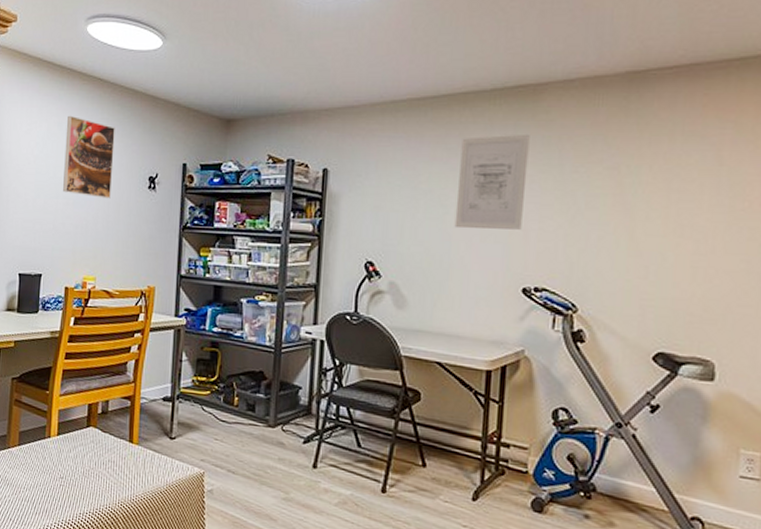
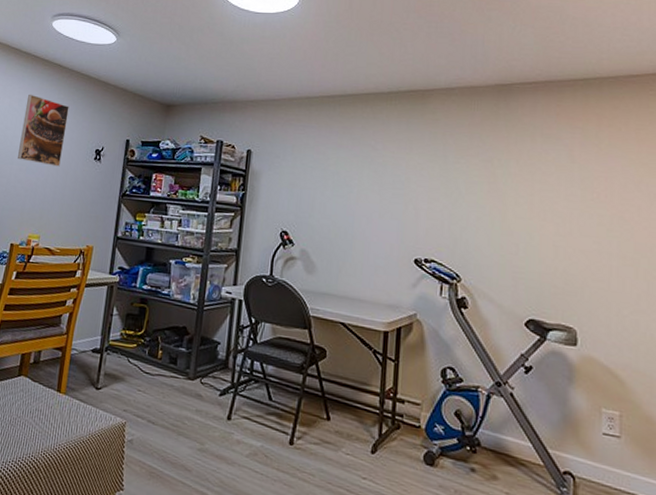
wall art: present [454,133,530,230] -> none [357,129,420,209]

